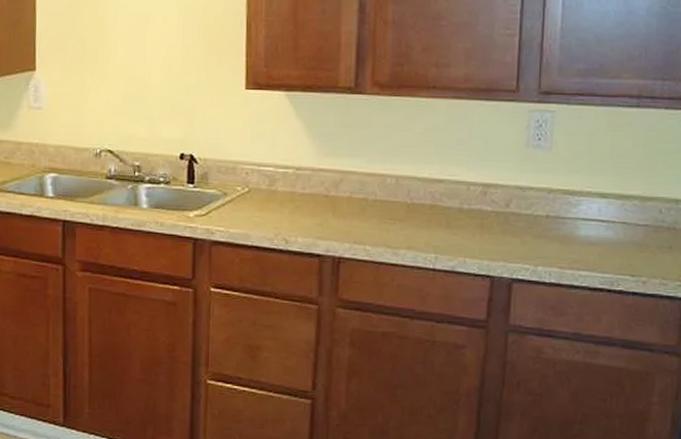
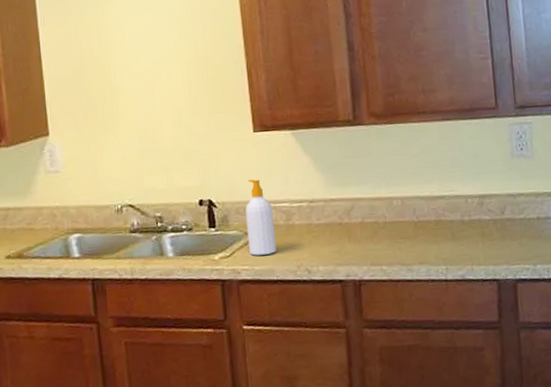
soap bottle: none [226,138,256,218] -> present [245,179,277,256]

